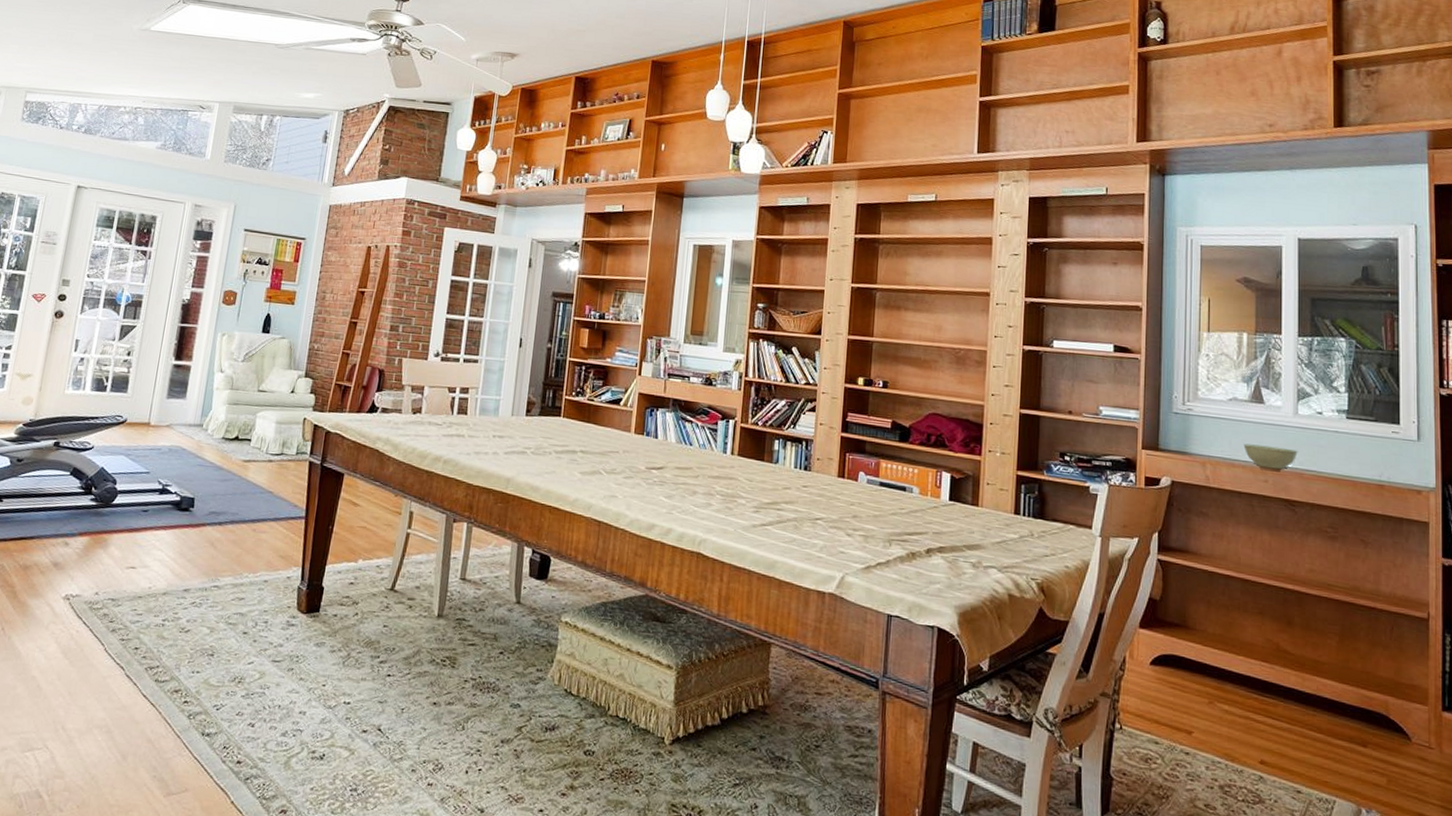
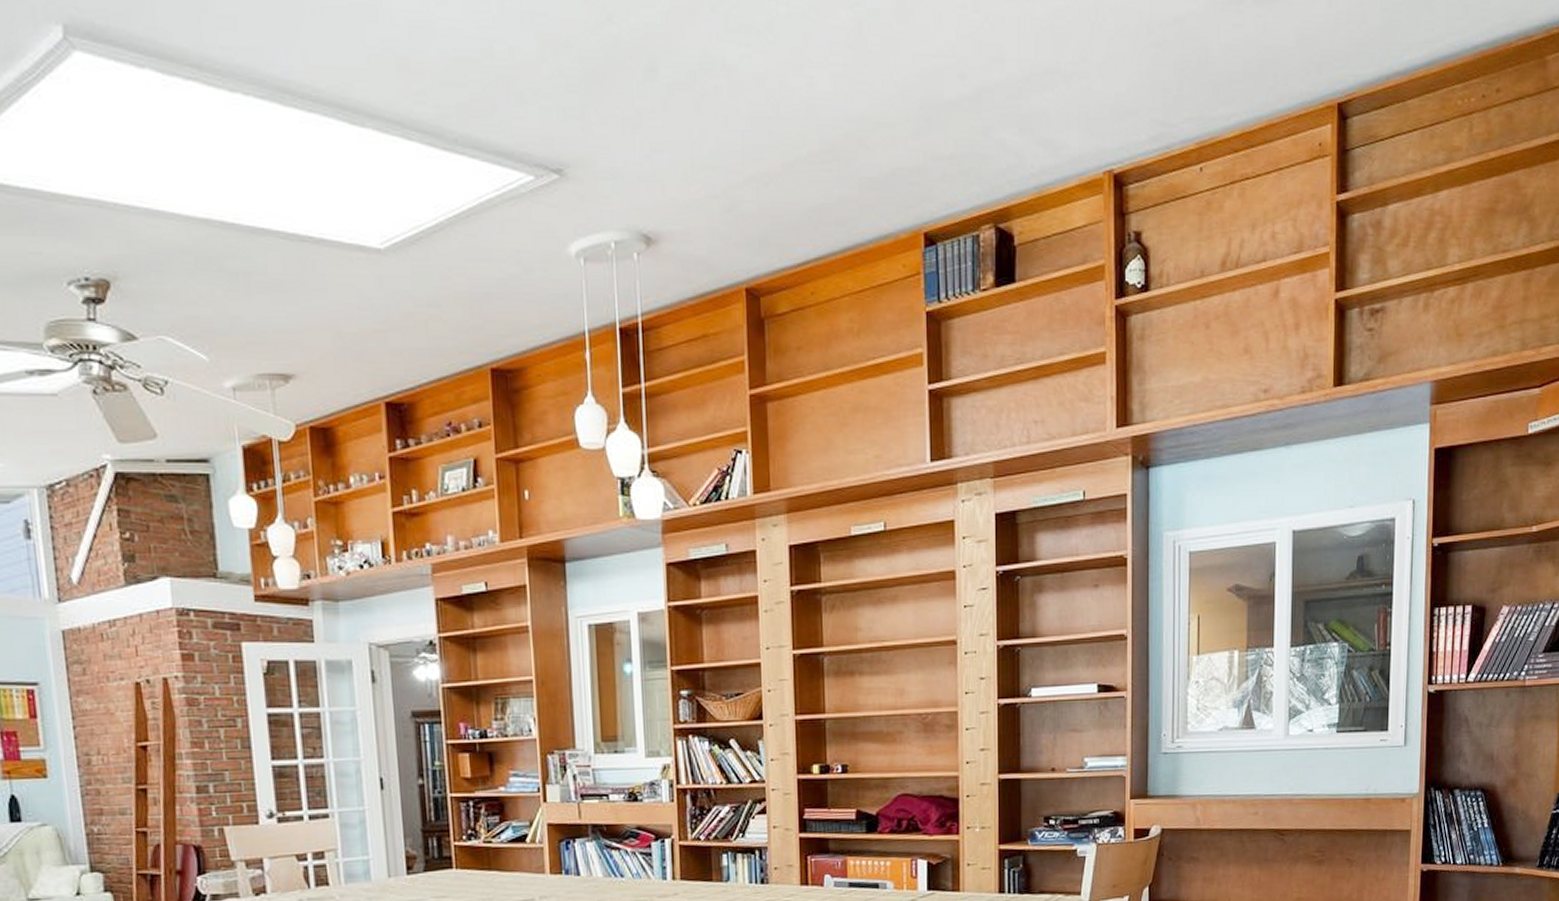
bowl: present [1243,443,1298,472] -> none [1234,774,1288,802]

